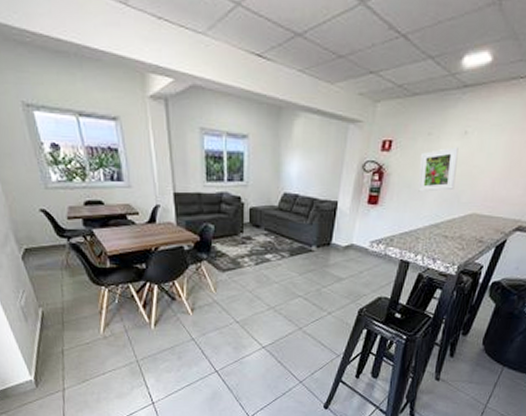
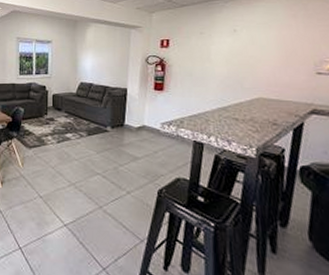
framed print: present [418,147,459,192] -> none [197,42,235,79]

